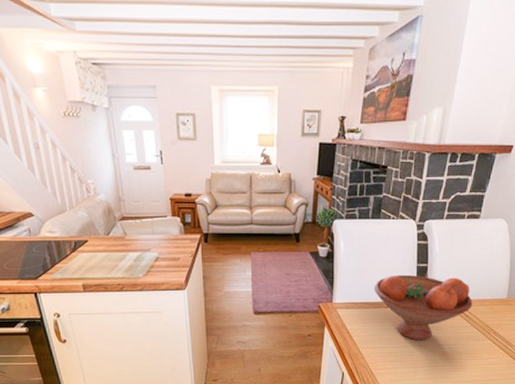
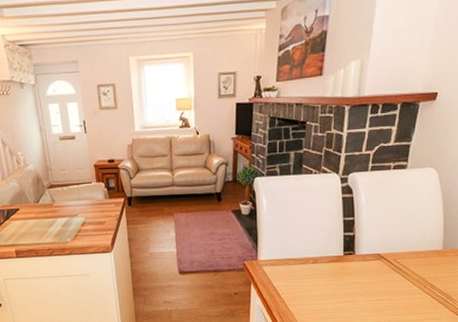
fruit bowl: present [374,274,473,341] -> none [299,229,405,296]

